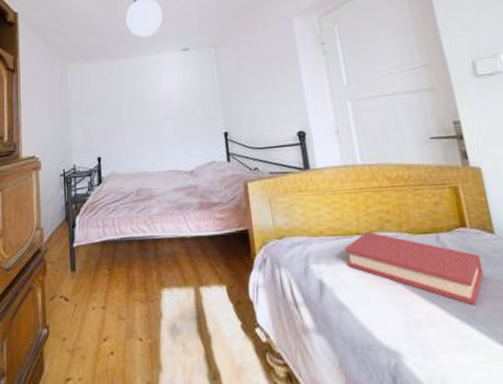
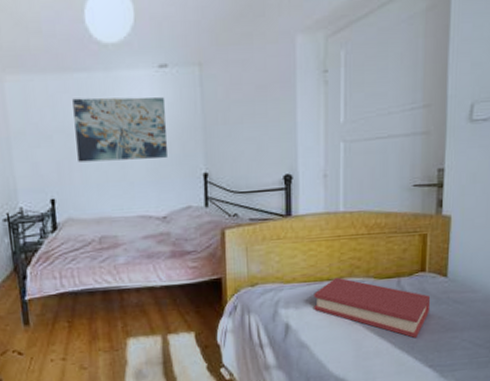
wall art: none [116,73,192,127] -> present [72,97,167,162]

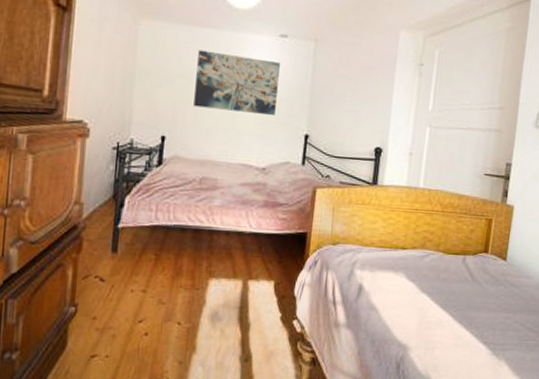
hardback book: present [314,277,431,339] -> none [387,247,491,315]

